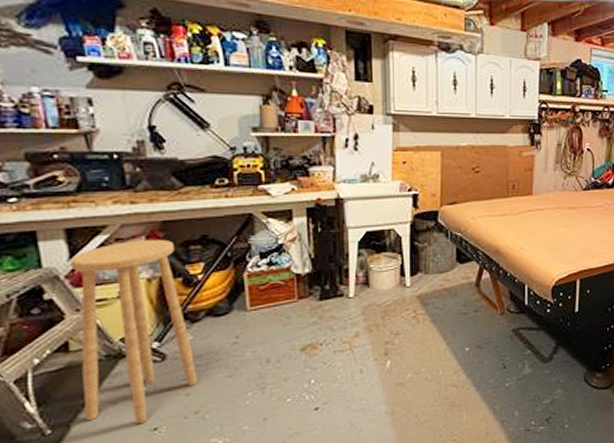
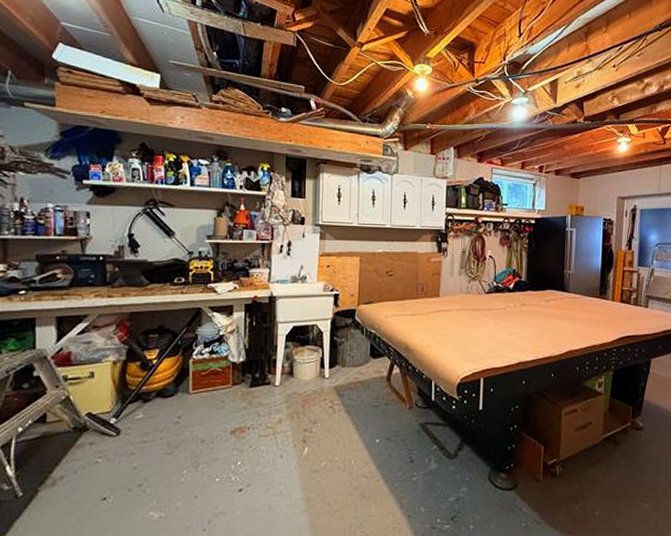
stool: present [70,239,197,425] -> none [51,328,144,493]

